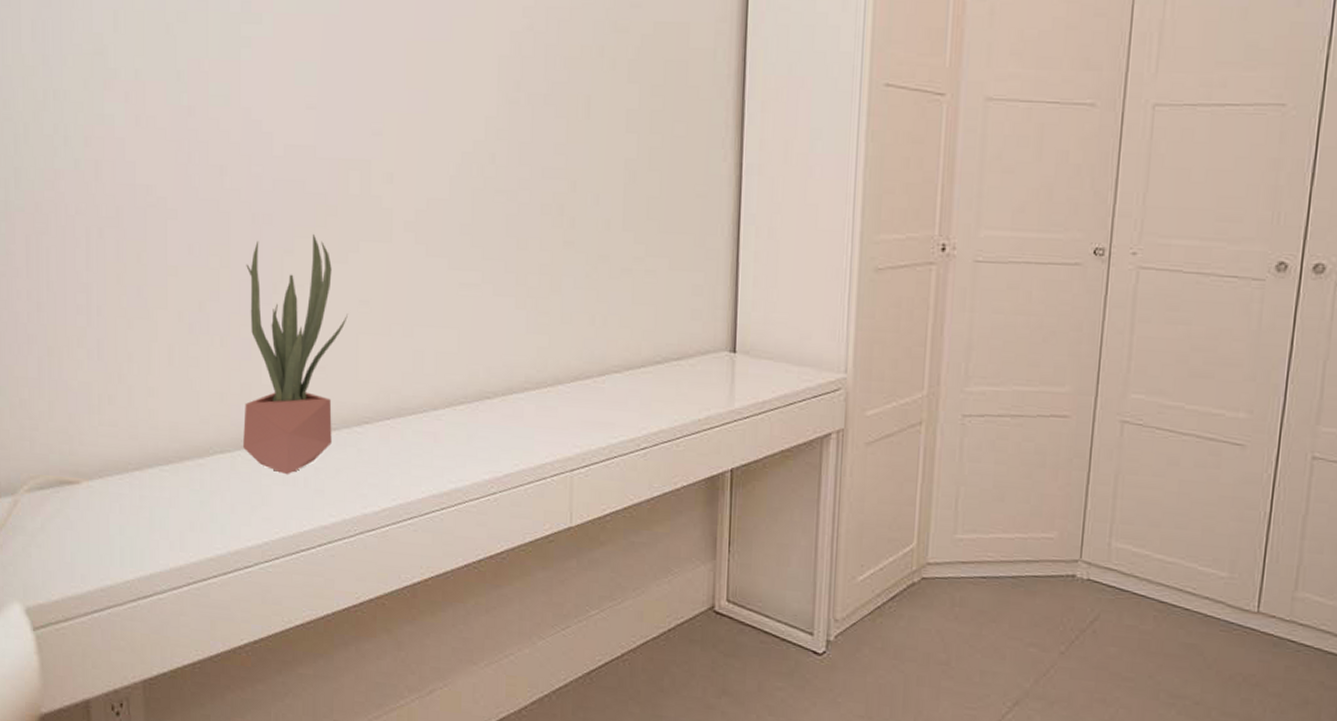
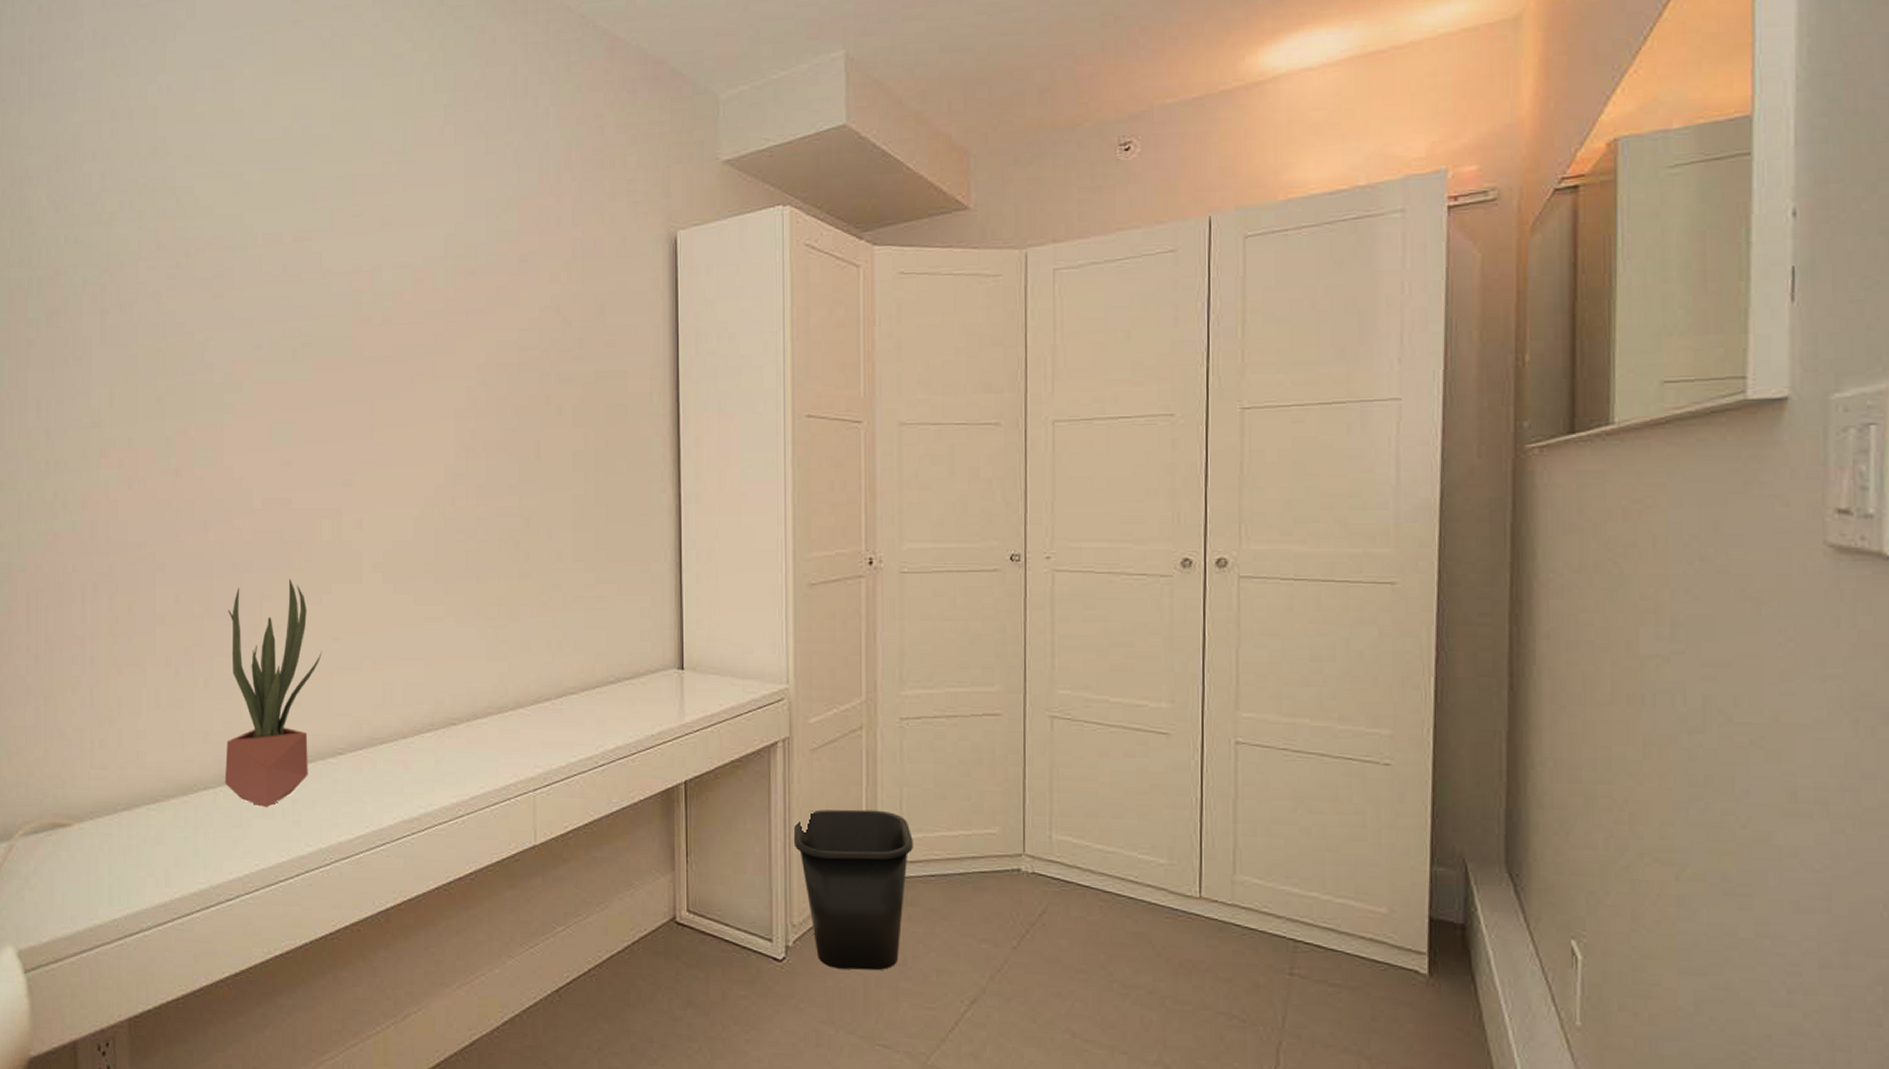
waste bin: none [841,505,967,669] -> present [793,809,913,971]

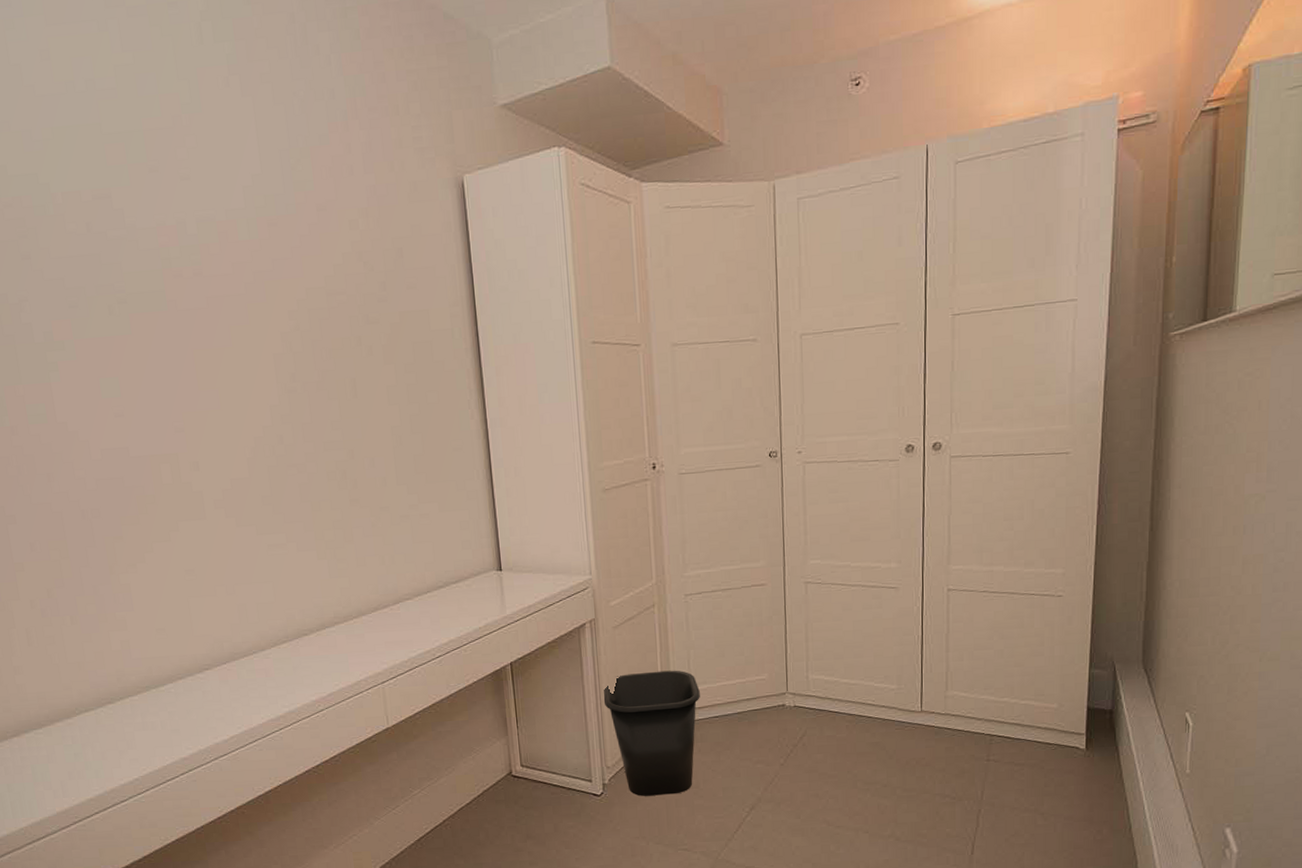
potted plant: present [225,578,322,808] -> none [83,520,180,722]

